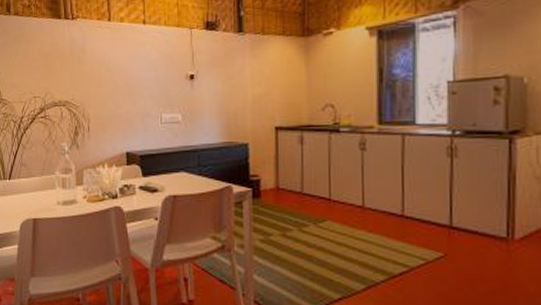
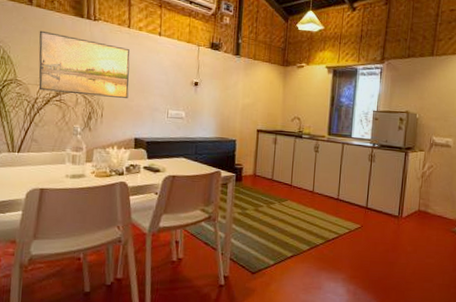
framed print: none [19,40,115,108] -> present [38,30,130,98]

